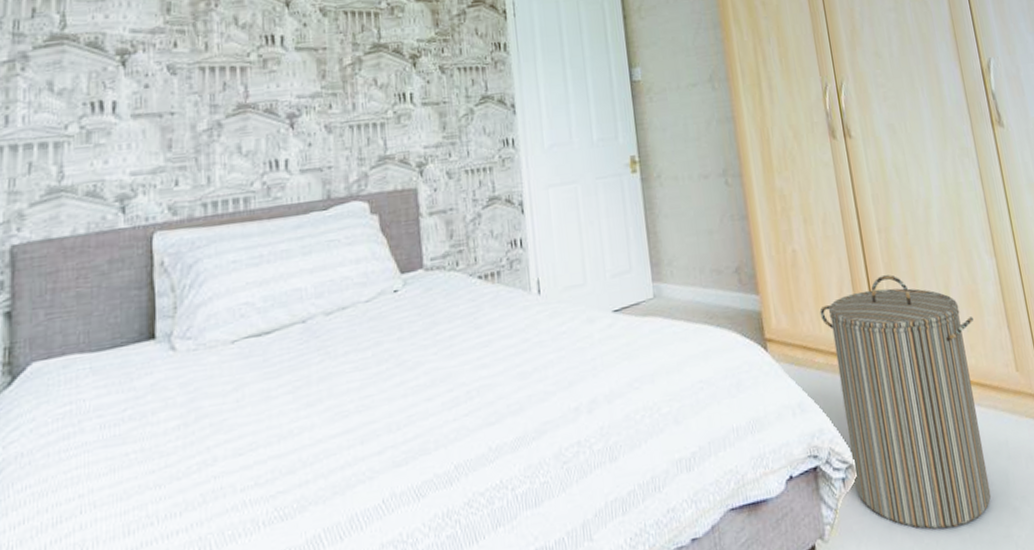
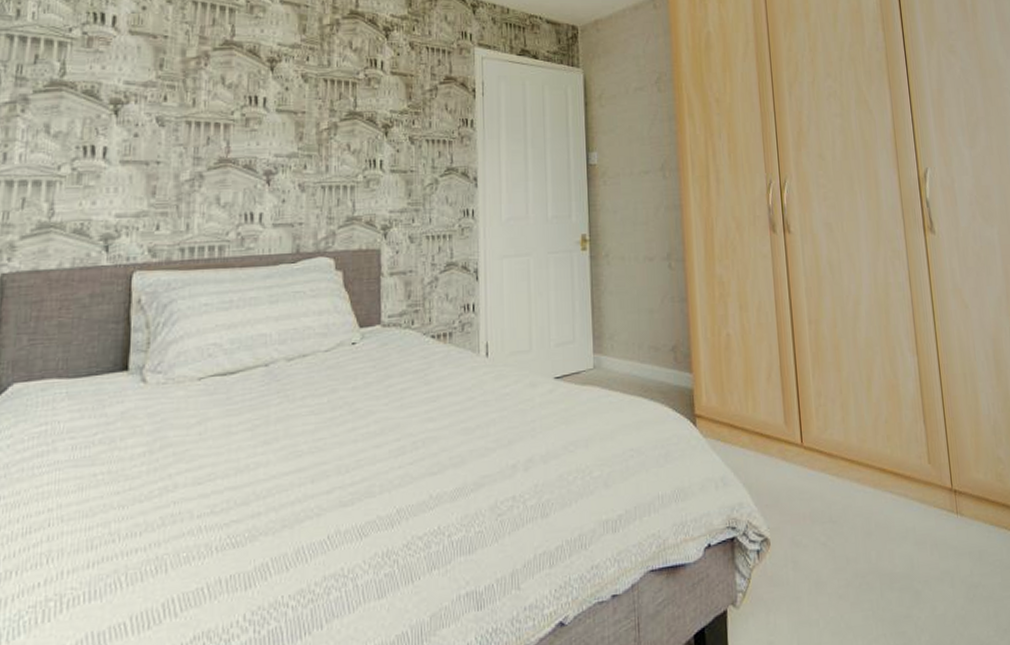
laundry hamper: present [819,275,992,530] -> none [748,364,896,605]

